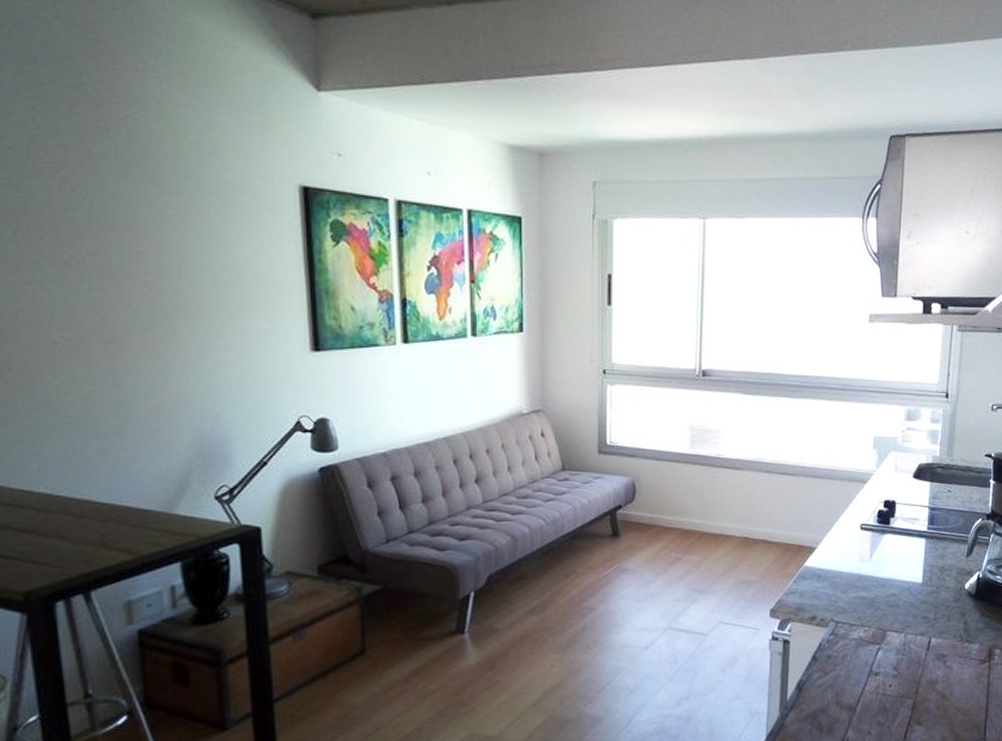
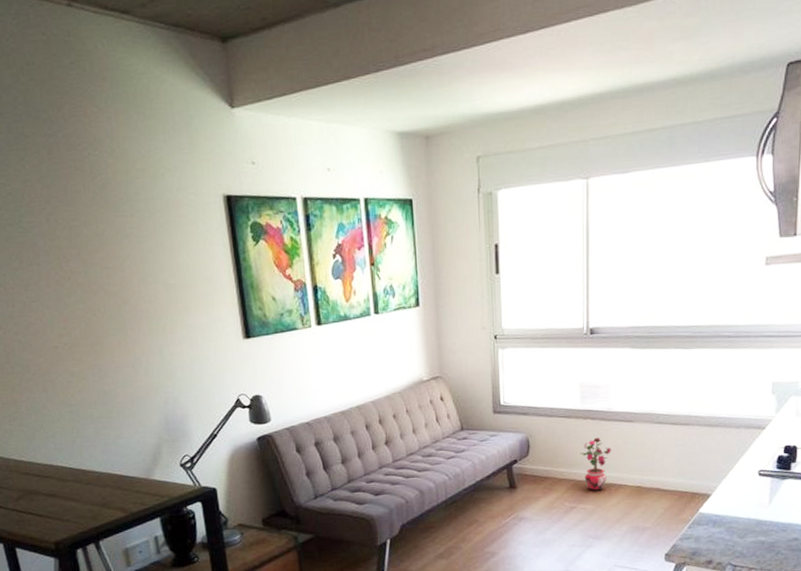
potted plant: none [688,484,720,541] -> present [580,437,611,491]

